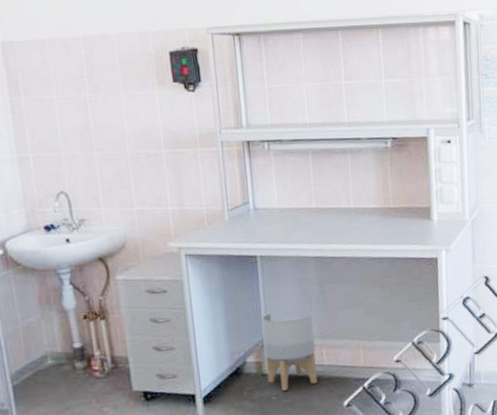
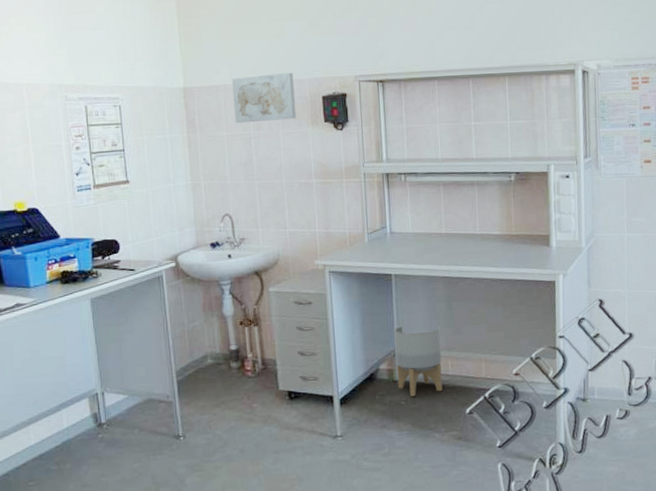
wall art: none [60,23,140,85] -> present [232,72,297,124]

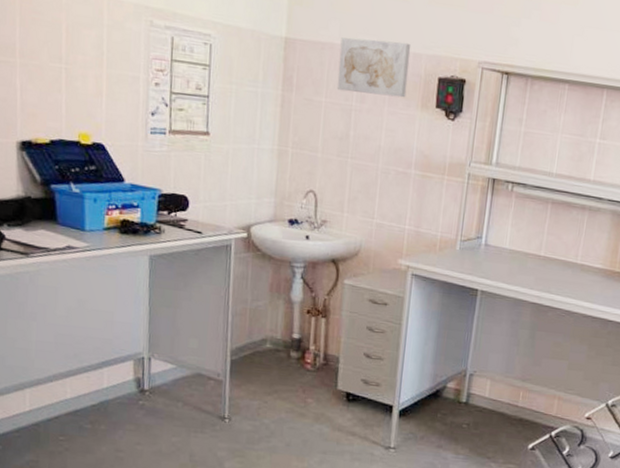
planter: present [394,324,443,397] -> none [462,345,518,422]

